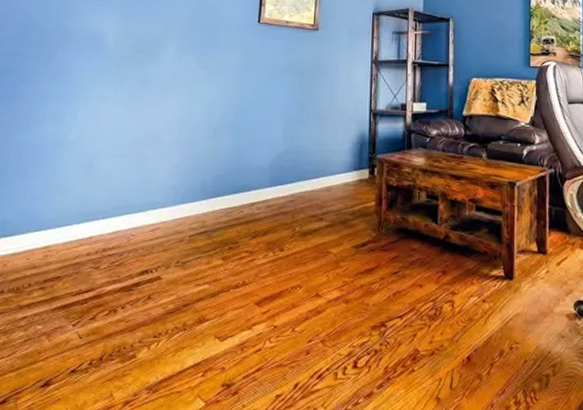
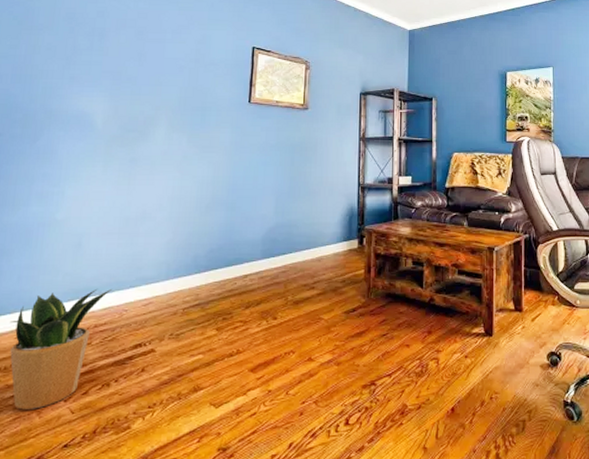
potted plant: none [22,211,121,332] -> present [9,288,113,410]

